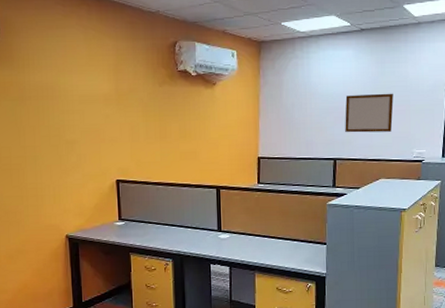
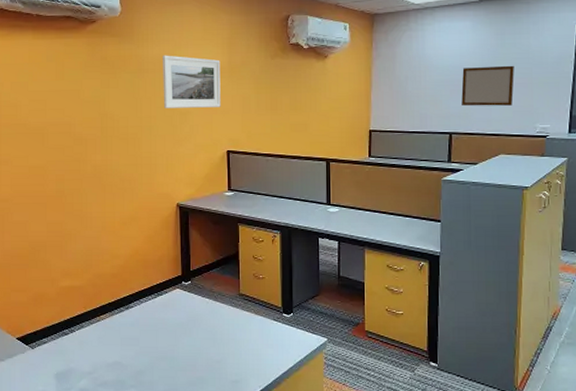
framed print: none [45,81,109,137] -> present [163,55,221,108]

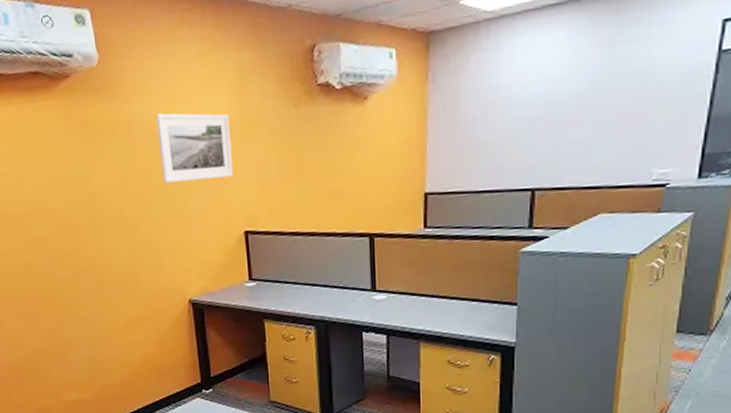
writing board: present [461,65,514,106] -> none [549,88,626,152]

